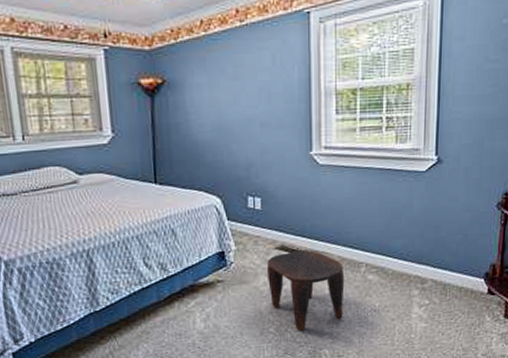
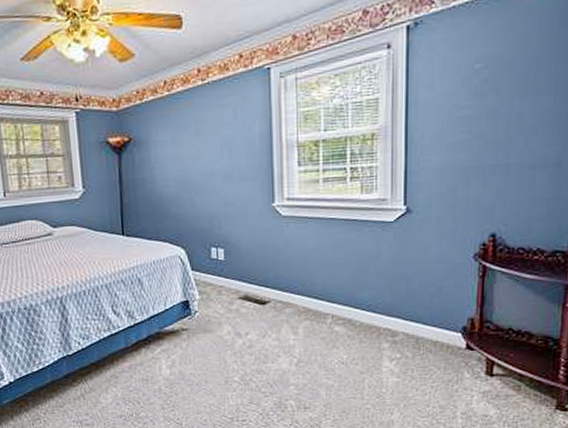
stool: present [266,250,345,331] -> none [230,300,310,381]

